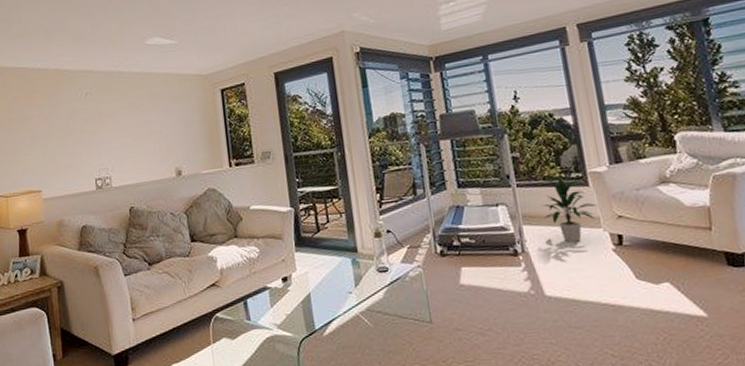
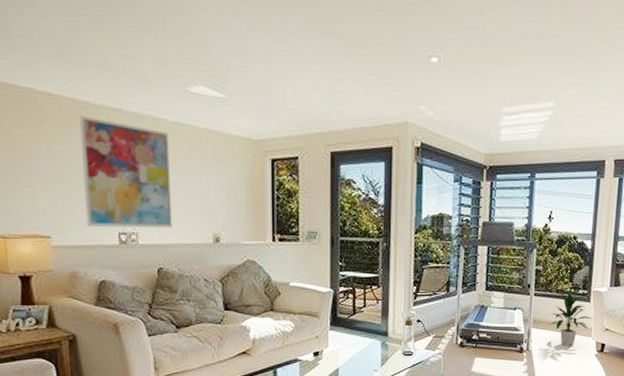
wall art: none [62,81,140,177] -> present [79,115,172,229]

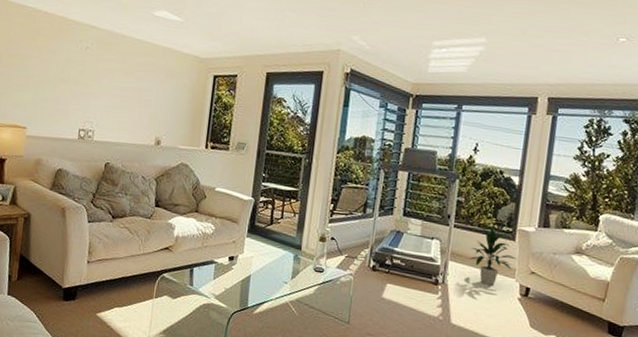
wall art: present [79,115,172,229] -> none [55,30,132,129]

